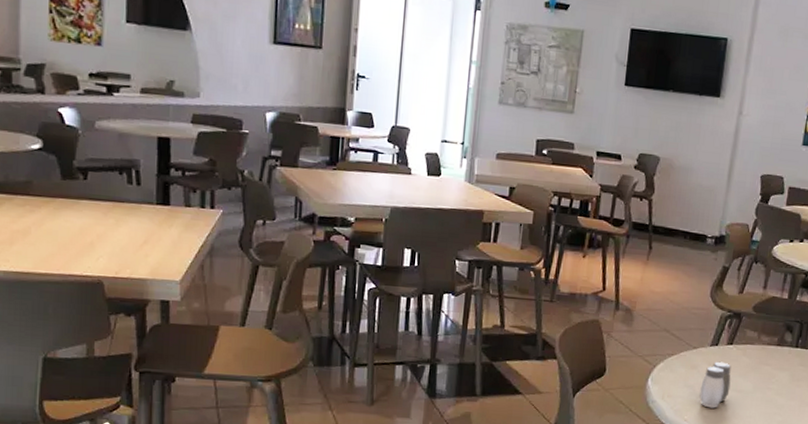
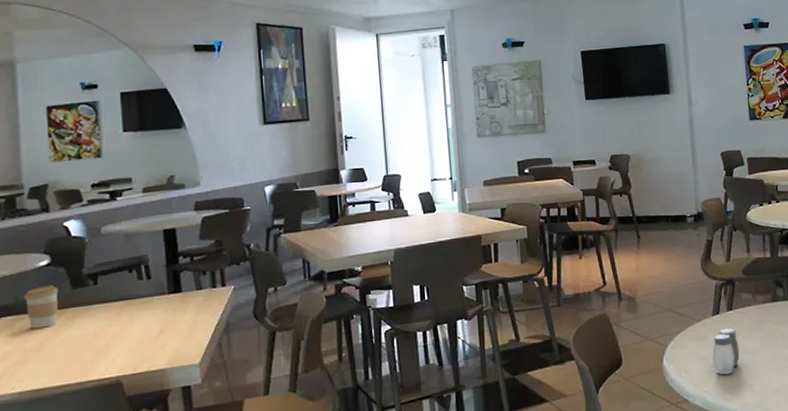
coffee cup: none [14,170,48,213] -> present [24,285,59,329]

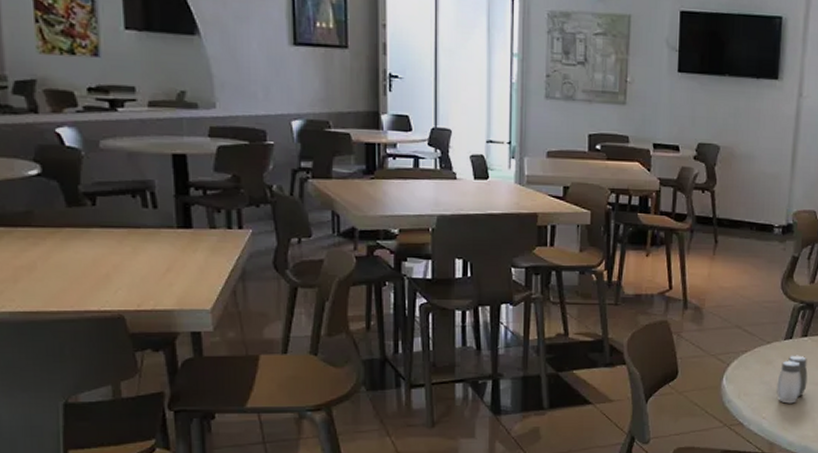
coffee cup: present [24,285,59,329] -> none [11,199,52,246]

